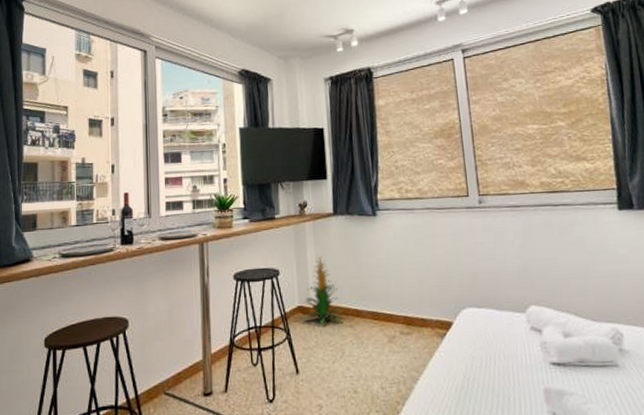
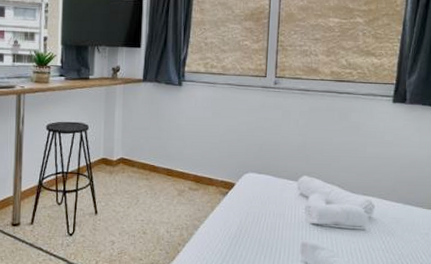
indoor plant: present [303,255,342,325] -> none [106,116,140,176]

